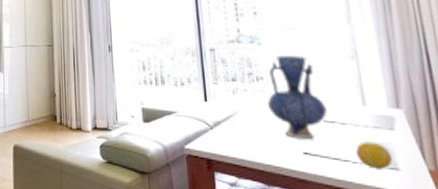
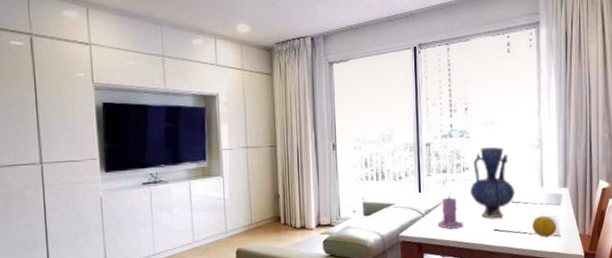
candle: none [229,107,262,147] -> present [437,195,463,229]

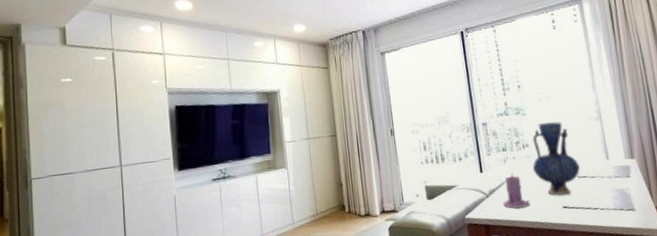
fruit: present [532,216,556,237] -> none [602,189,630,212]

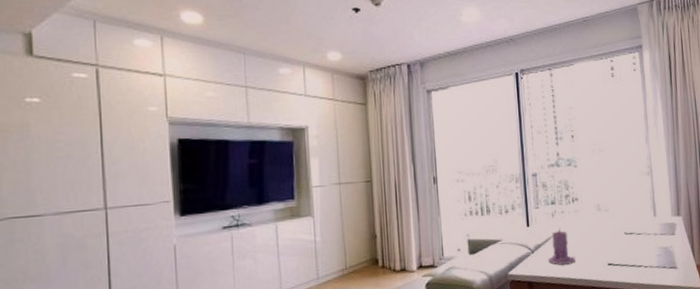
vase: present [532,121,581,195] -> none [581,175,629,252]

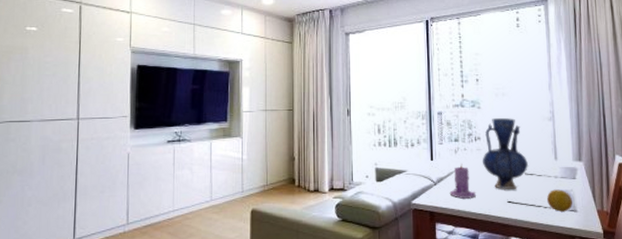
vase: none [581,175,629,252] -> present [483,118,529,190]
fruit: none [647,247,672,270] -> present [547,189,572,212]

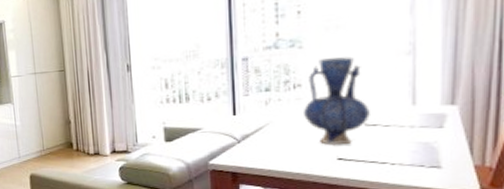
candle: present [449,164,476,199] -> none [257,117,293,157]
fruit: present [547,189,572,212] -> none [396,142,435,169]

